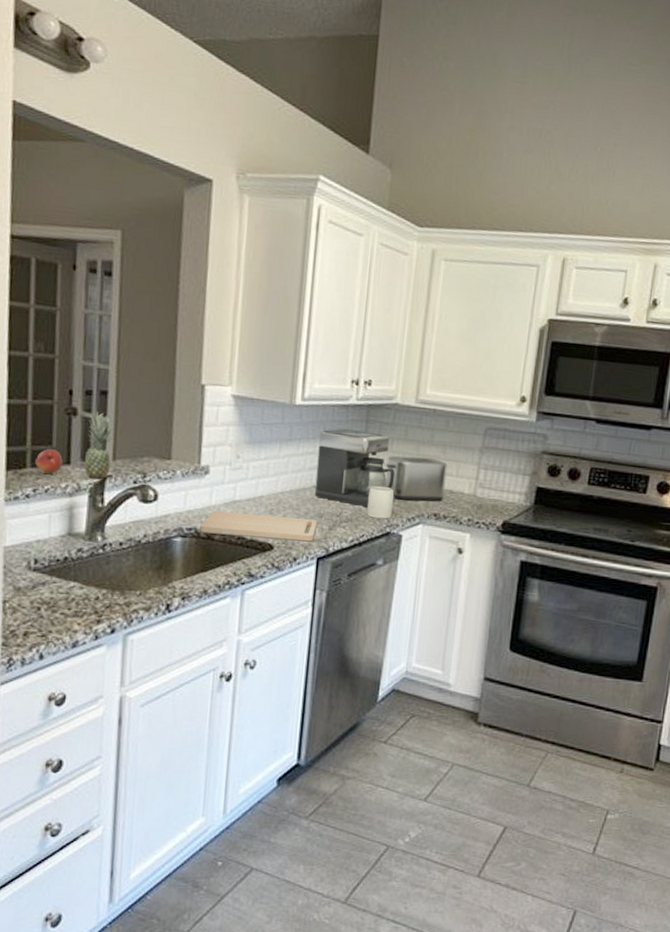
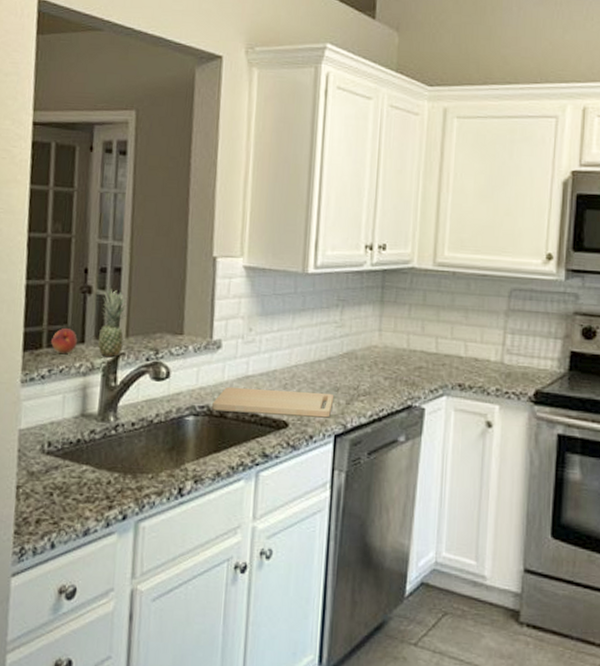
coffee maker: present [314,428,396,506] -> none [330,296,416,378]
mug: present [366,485,395,519] -> none [385,355,415,391]
toaster: present [384,455,447,502] -> none [404,322,471,371]

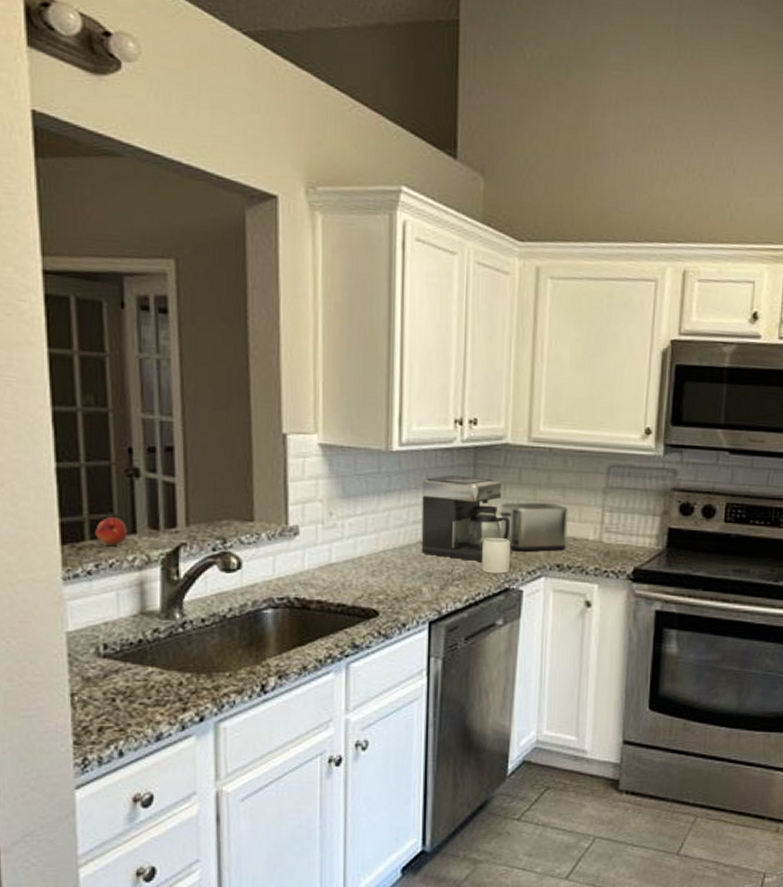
fruit: present [98,289,128,357] -> none [152,471,185,549]
cutting board: present [212,386,334,418] -> none [293,576,427,605]
coffee maker: none [330,296,416,378] -> present [421,475,513,561]
mug: none [385,355,415,391] -> present [481,537,511,574]
toaster: none [404,322,471,371] -> present [499,502,568,553]

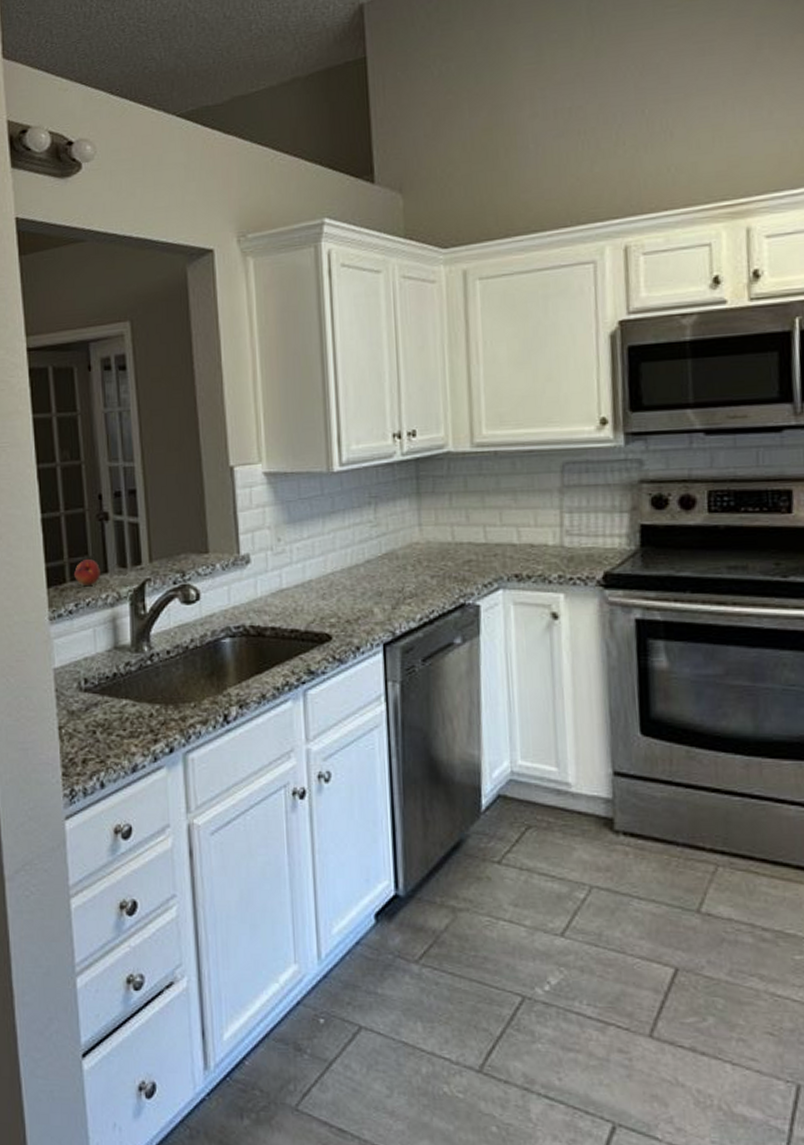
coffee maker: present [421,475,513,561] -> none [365,489,465,577]
mug: present [481,537,511,574] -> none [431,550,464,589]
toaster: present [499,502,568,553] -> none [446,508,524,565]

